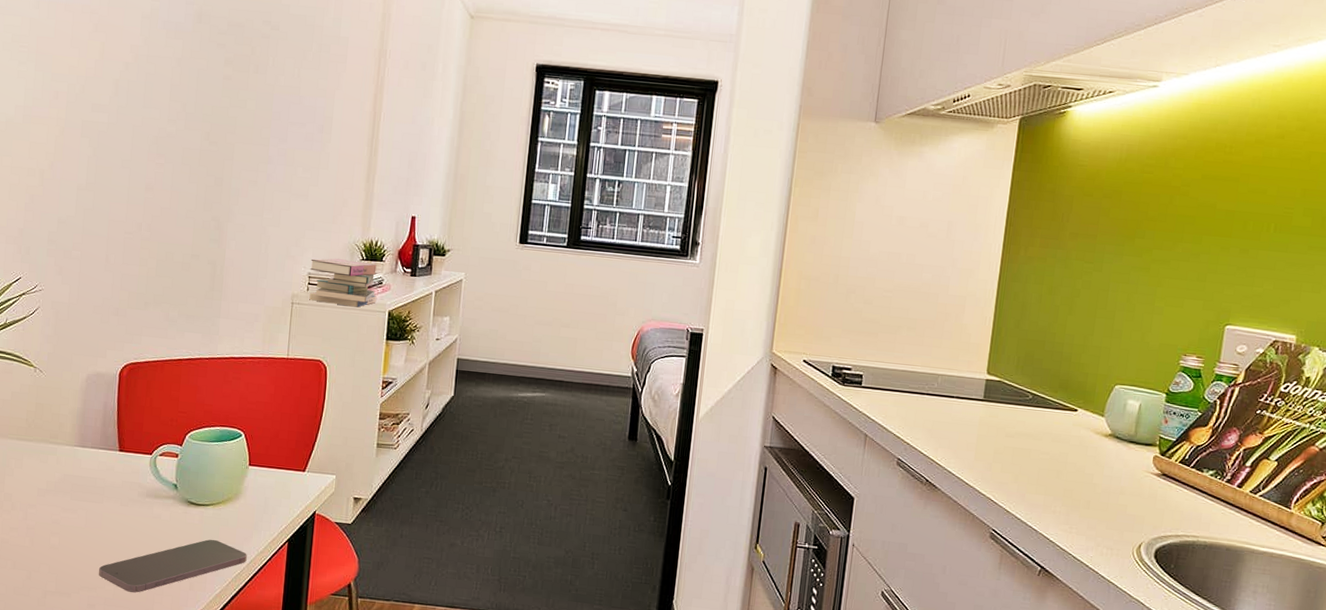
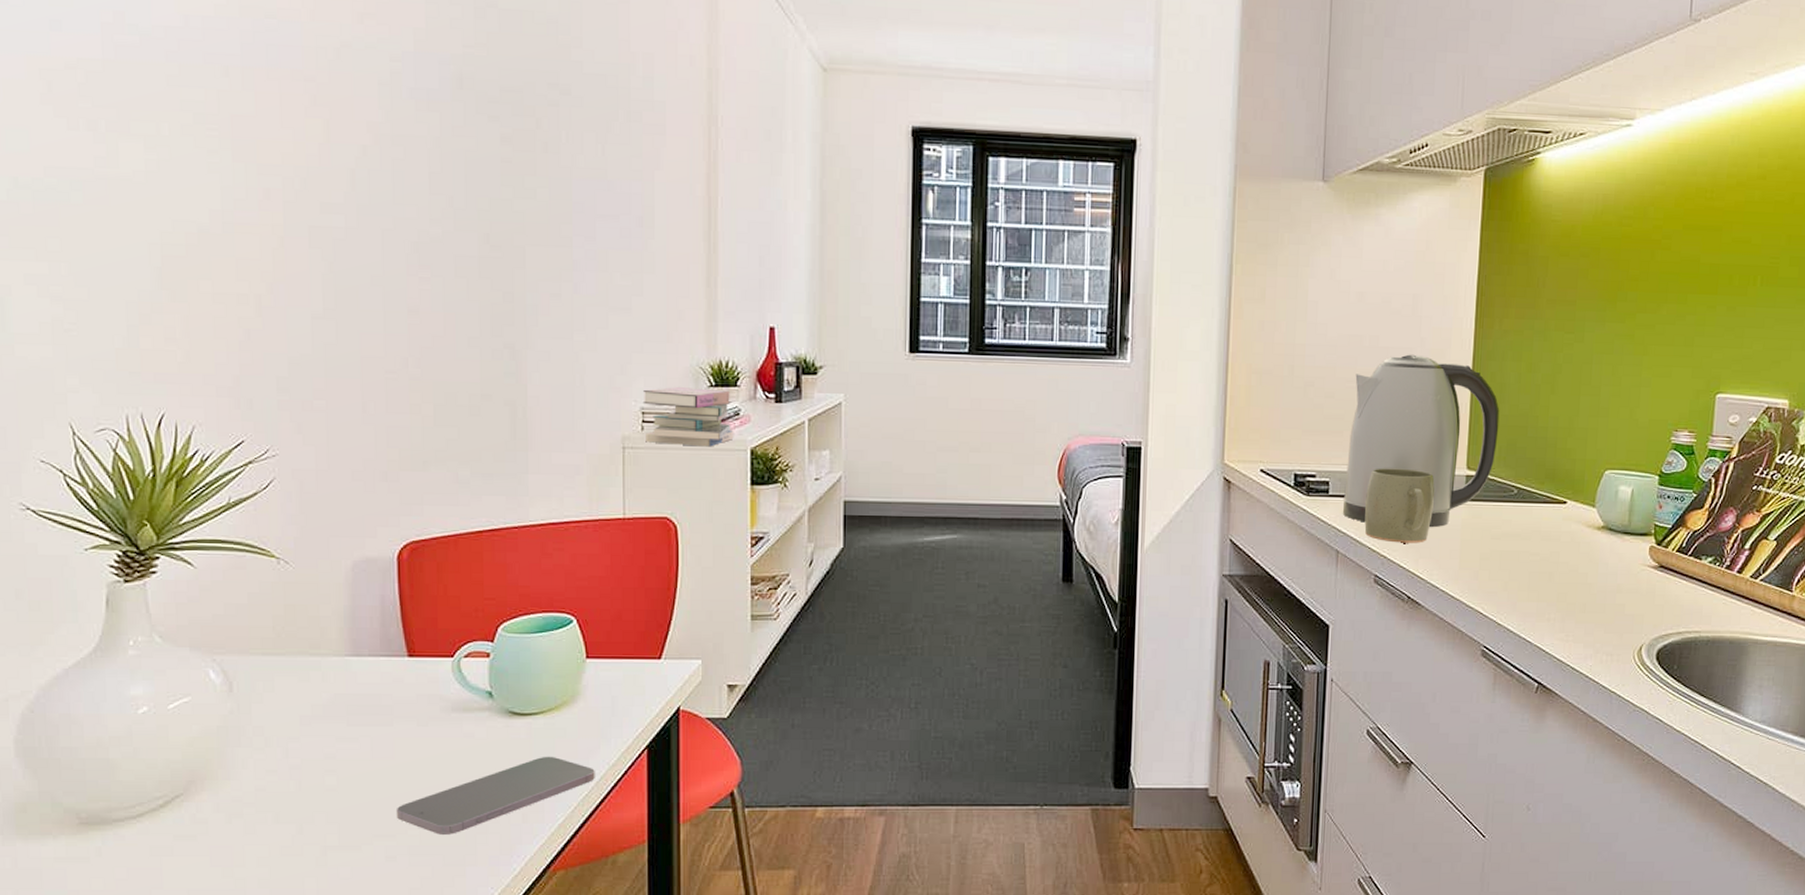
kettle: none [872,271,1021,423] -> present [1342,354,1500,528]
mug: none [891,367,957,435] -> present [1364,468,1435,543]

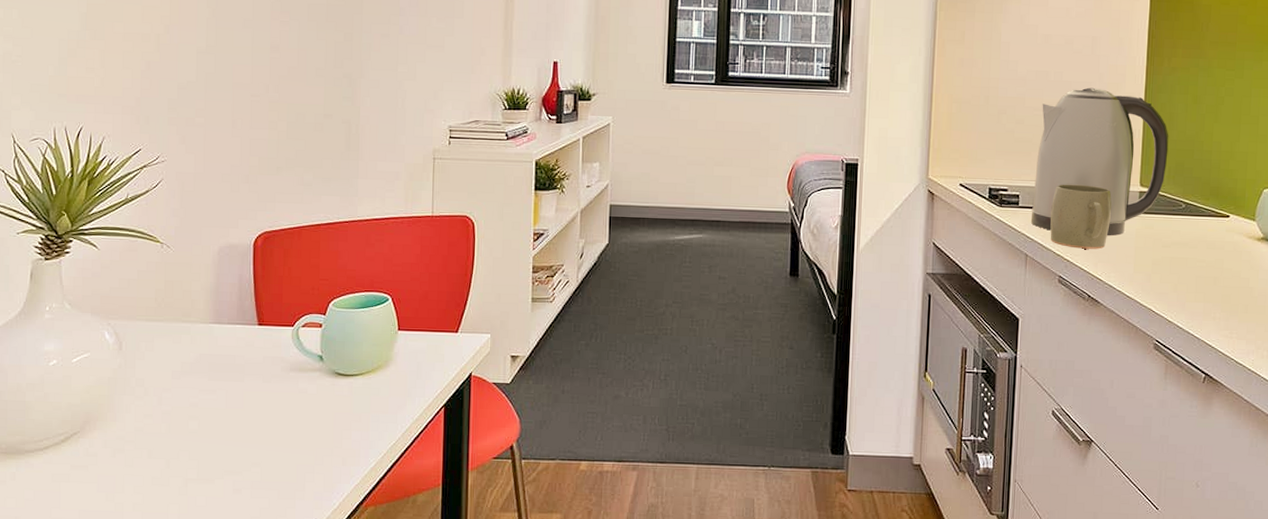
smartphone: present [396,756,595,835] -> none [243,410,402,473]
books: present [642,386,734,447] -> none [450,109,522,159]

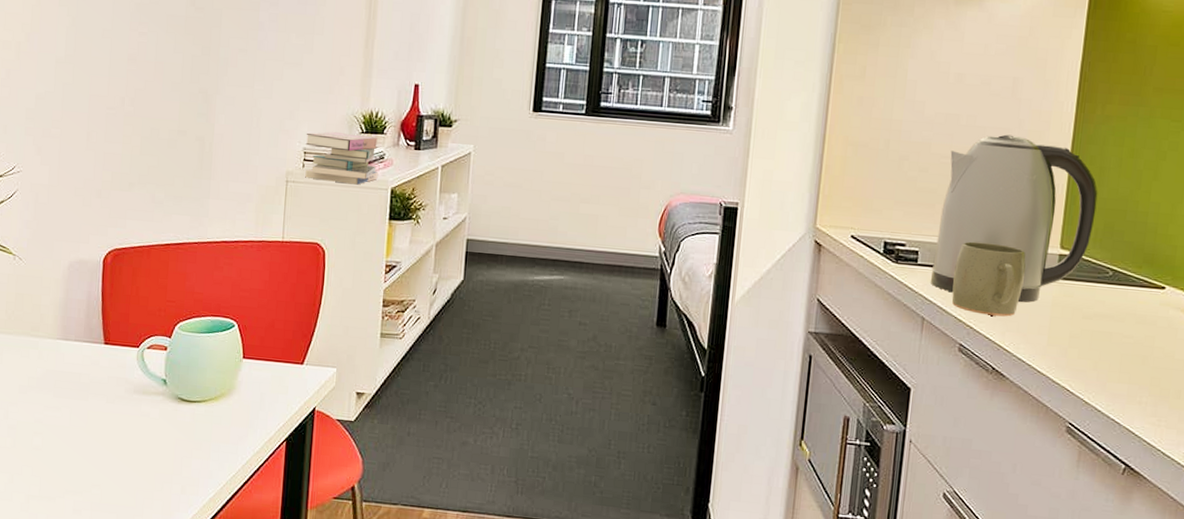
books: none [450,109,522,159] -> present [305,131,378,185]

